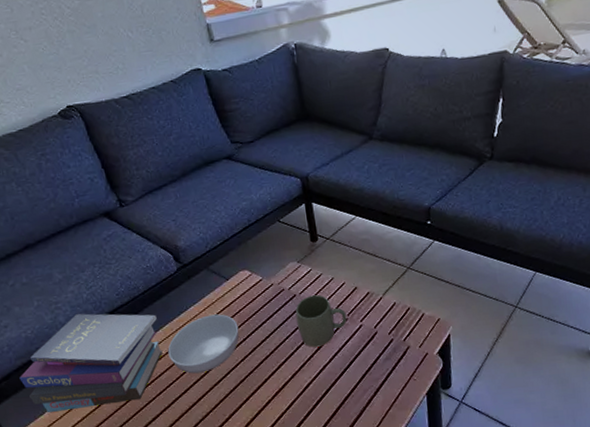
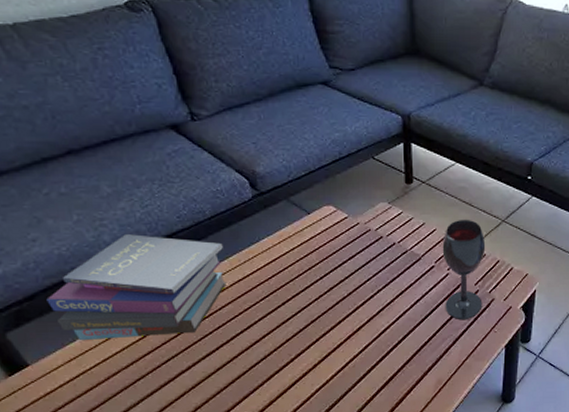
bowl: present [167,314,240,374] -> none [232,249,316,310]
mug: present [295,295,347,348] -> none [380,239,434,292]
wine glass: none [352,269,399,370] -> present [442,219,486,319]

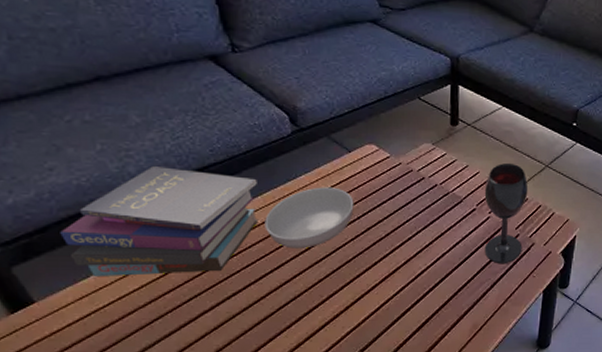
bowl: none [232,249,316,310] -> present [265,187,354,249]

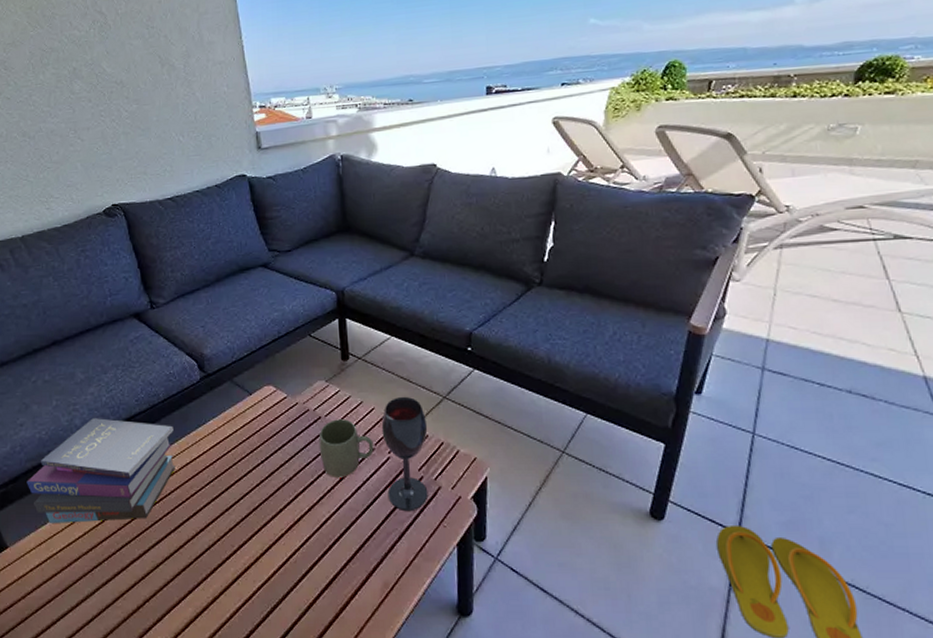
bowl: present [265,187,354,249] -> none [181,431,257,495]
mug: none [420,180,476,234] -> present [318,419,374,478]

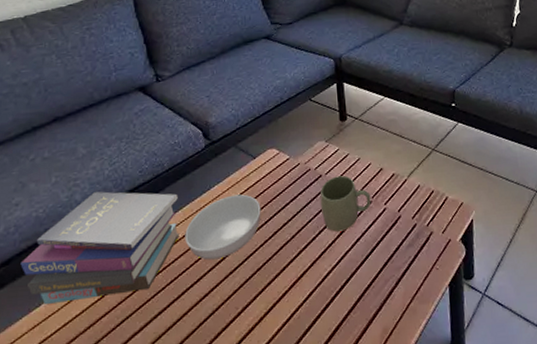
bowl: none [181,431,257,495] -> present [185,194,261,260]
wine glass: present [381,396,428,510] -> none [377,150,422,257]

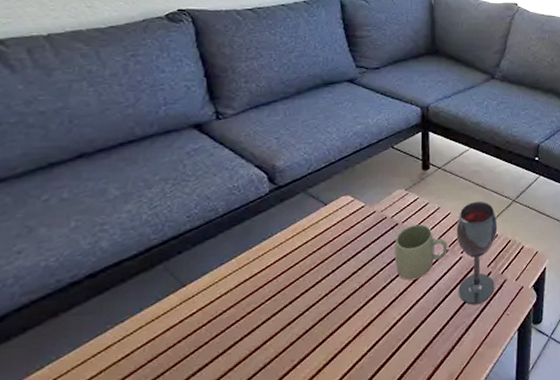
books: present [20,191,180,304] -> none [18,238,232,366]
bowl: present [185,194,261,260] -> none [237,242,329,312]
wine glass: none [377,150,422,257] -> present [456,201,498,305]

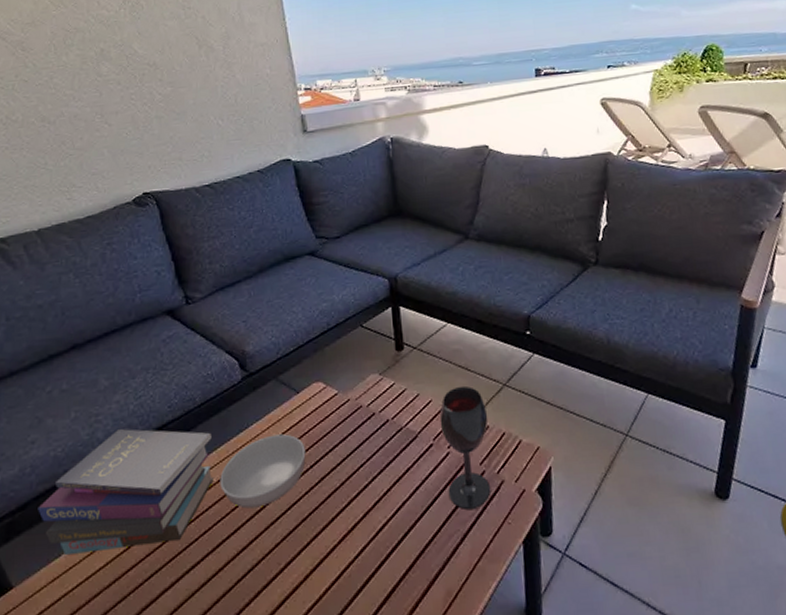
books: none [18,238,232,366] -> present [38,429,214,555]
bowl: none [237,242,329,312] -> present [220,434,306,509]
mug: present [394,224,448,280] -> none [373,414,433,479]

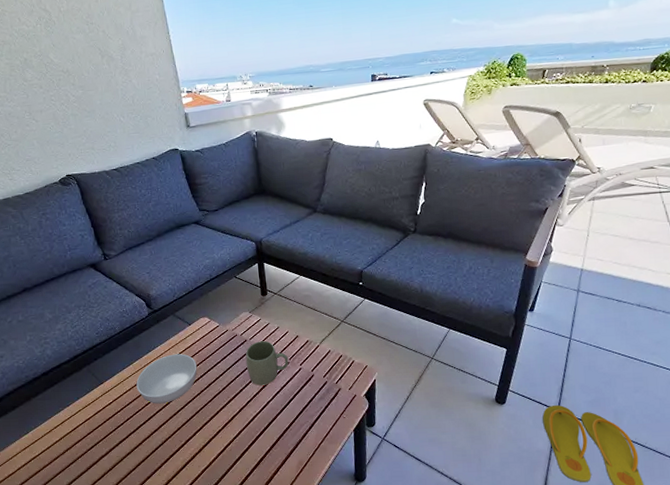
books: present [38,429,214,555] -> none [10,348,132,432]
mug: none [373,414,433,479] -> present [245,341,289,386]
wine glass: present [439,385,491,509] -> none [294,321,331,407]

